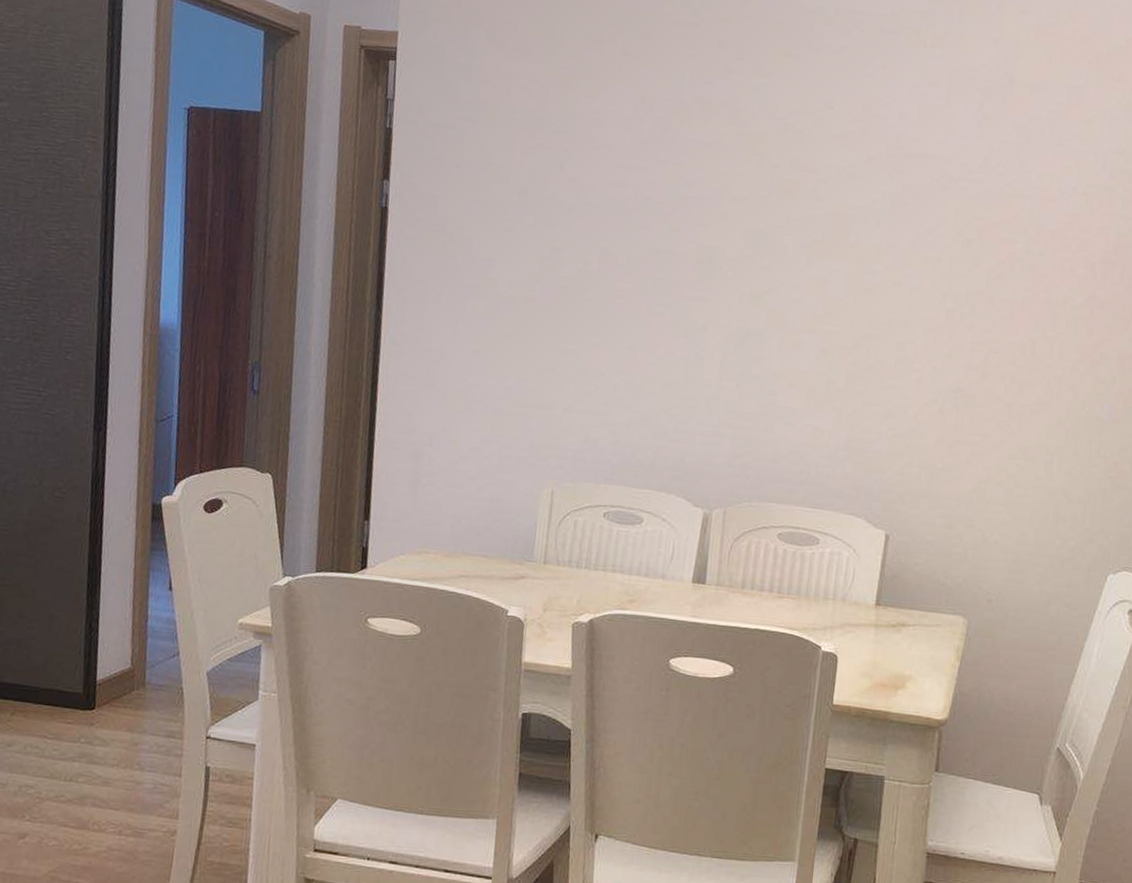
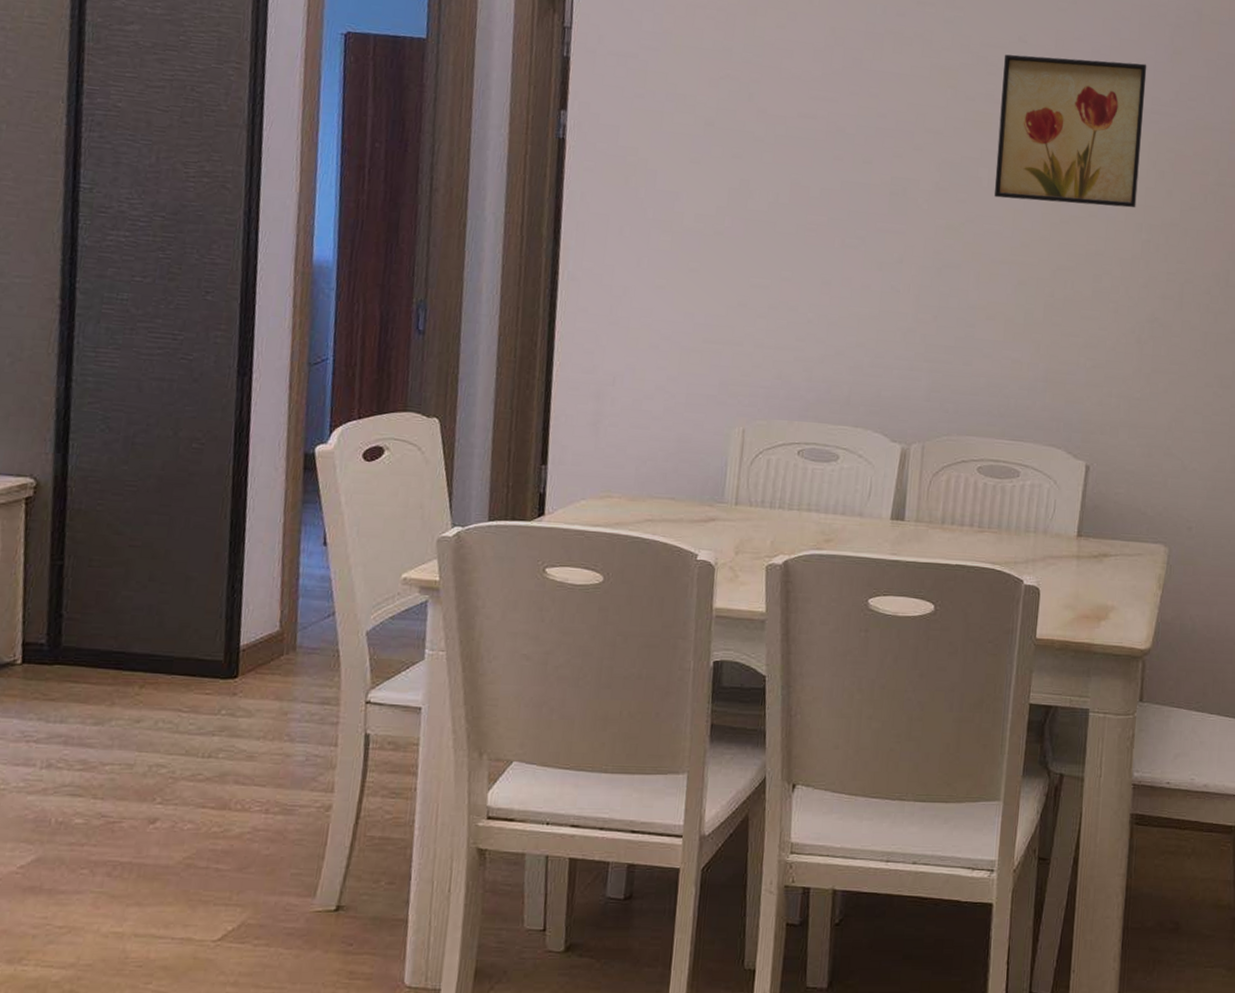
wall art: none [799,121,956,277] -> present [994,54,1147,208]

